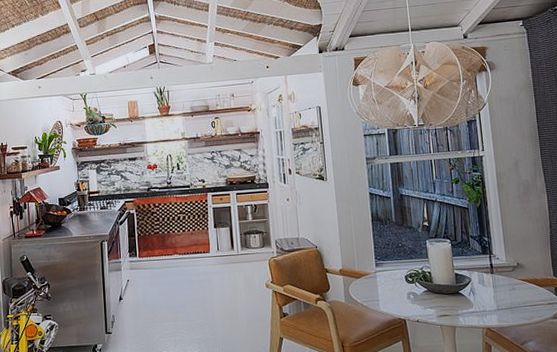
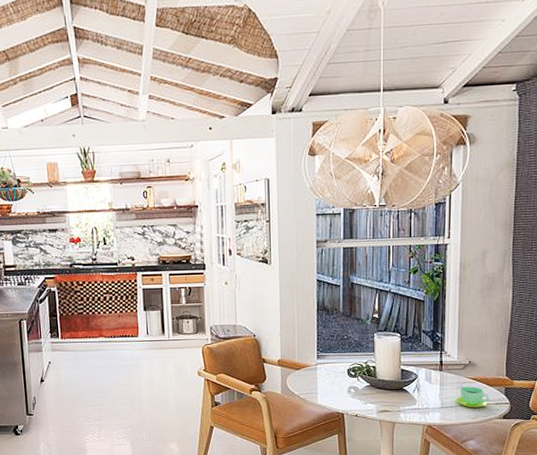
cup: none [510,287,542,309] -> present [456,386,490,408]

